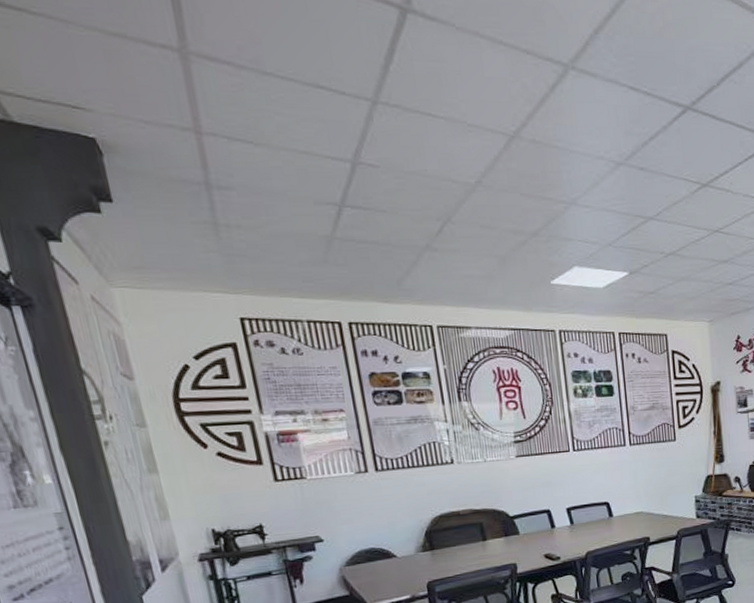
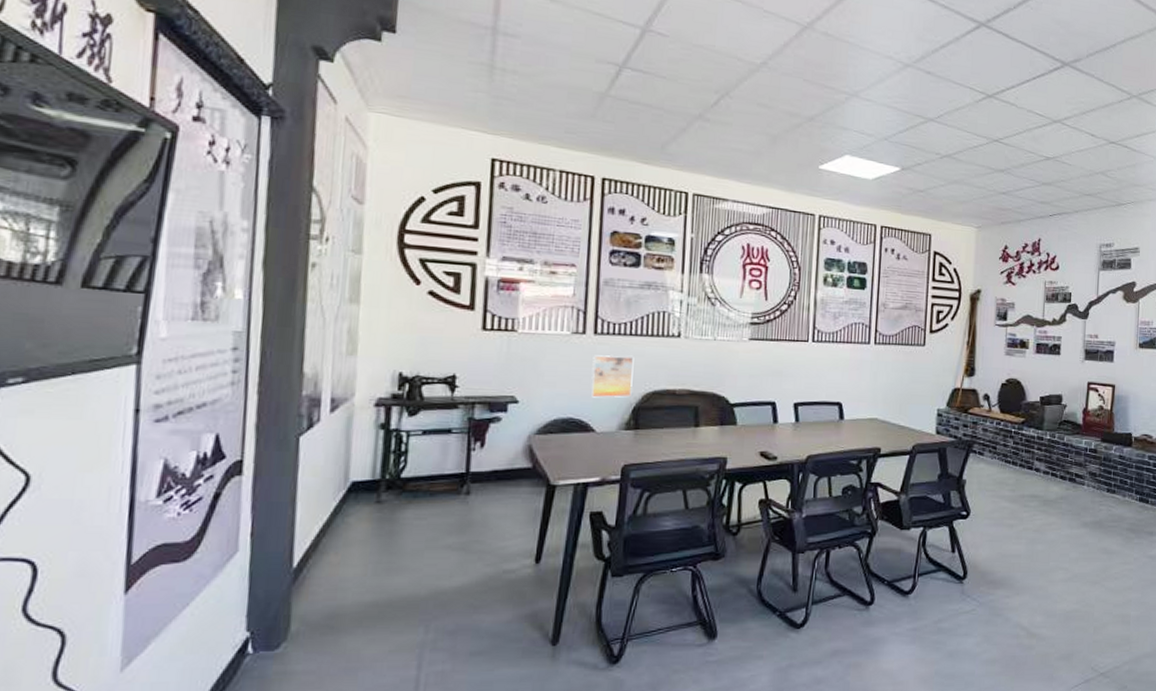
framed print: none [379,487,421,528] -> present [591,355,634,398]

